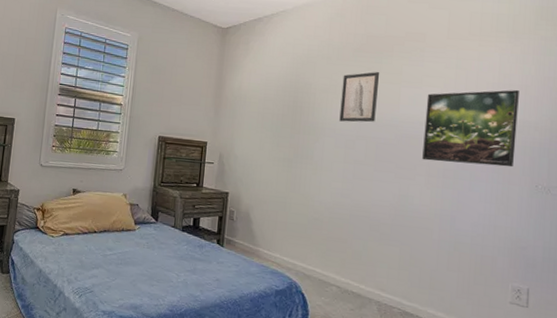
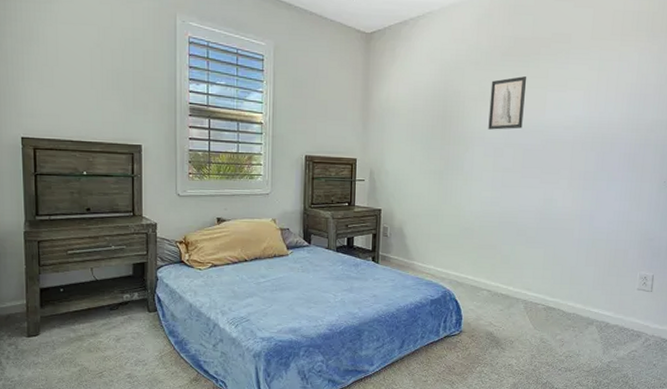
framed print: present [422,89,519,167] -> none [565,89,654,166]

